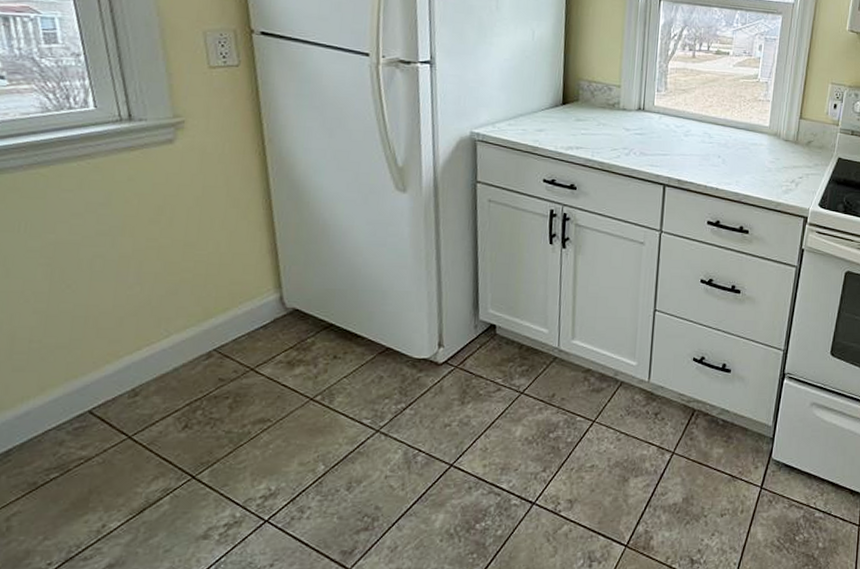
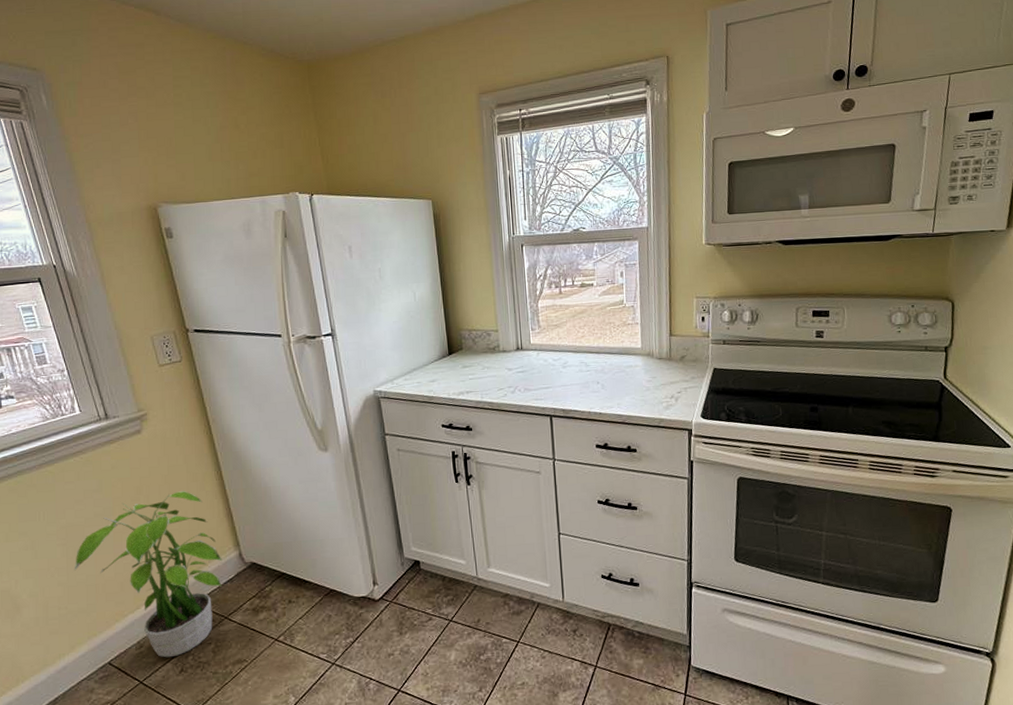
potted plant: none [57,216,258,411] -> present [74,490,222,658]

